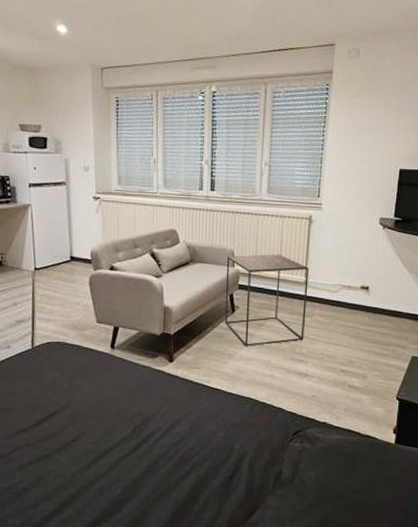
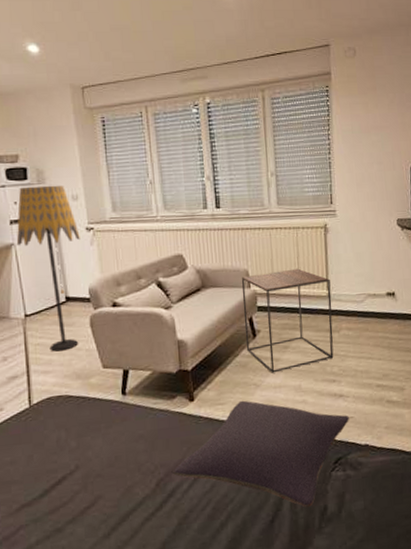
floor lamp: none [33,154,88,304] -> present [16,185,80,352]
pillow: none [148,367,313,470] -> present [173,400,350,507]

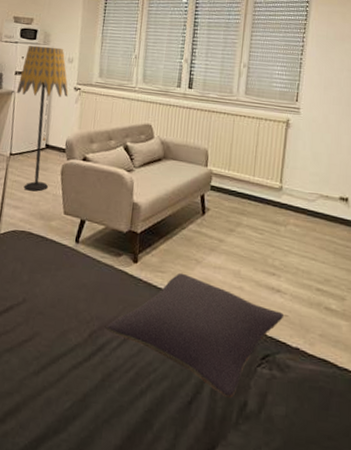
side table: present [242,268,334,373] -> none [193,155,285,254]

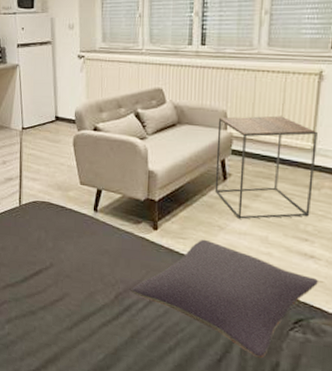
floor lamp: present [16,45,68,192] -> none [21,14,72,164]
side table: none [193,155,285,254] -> present [214,115,318,220]

